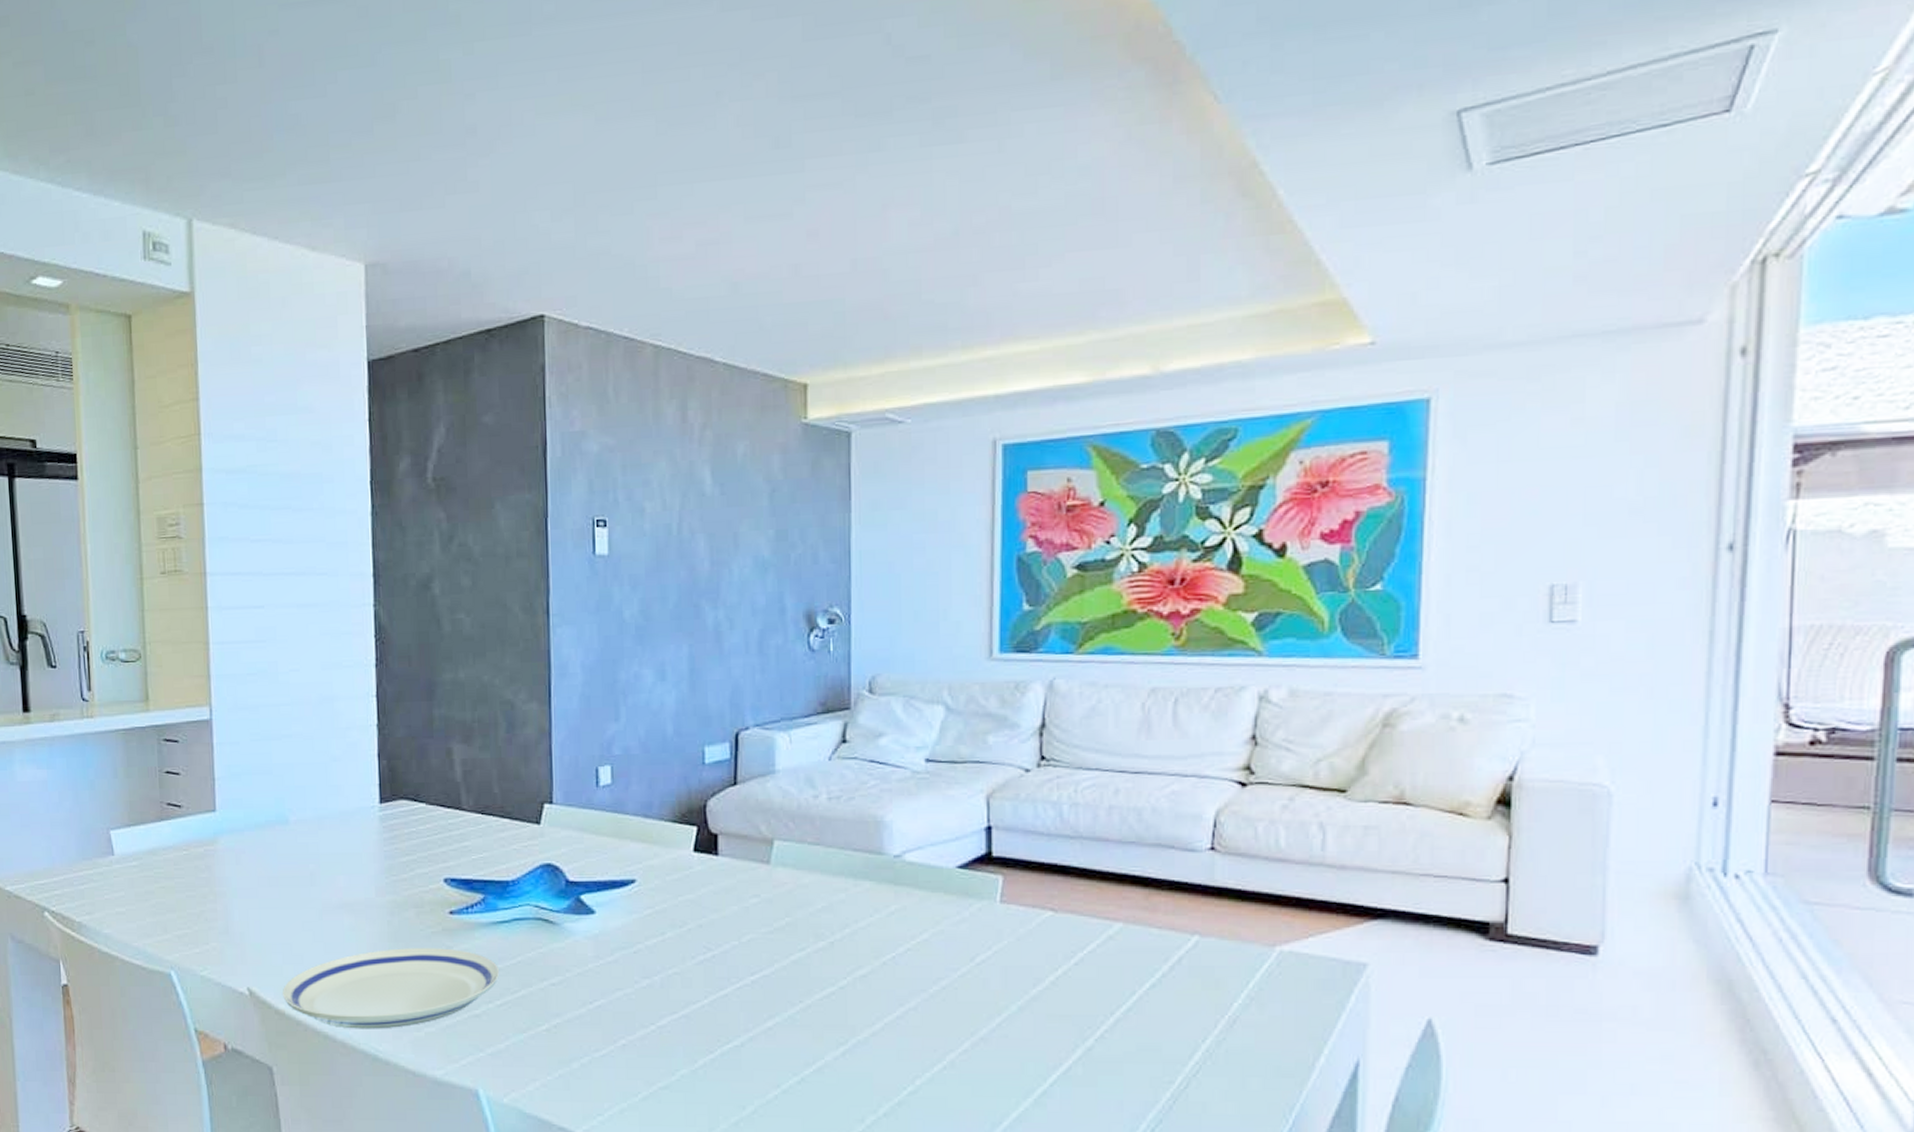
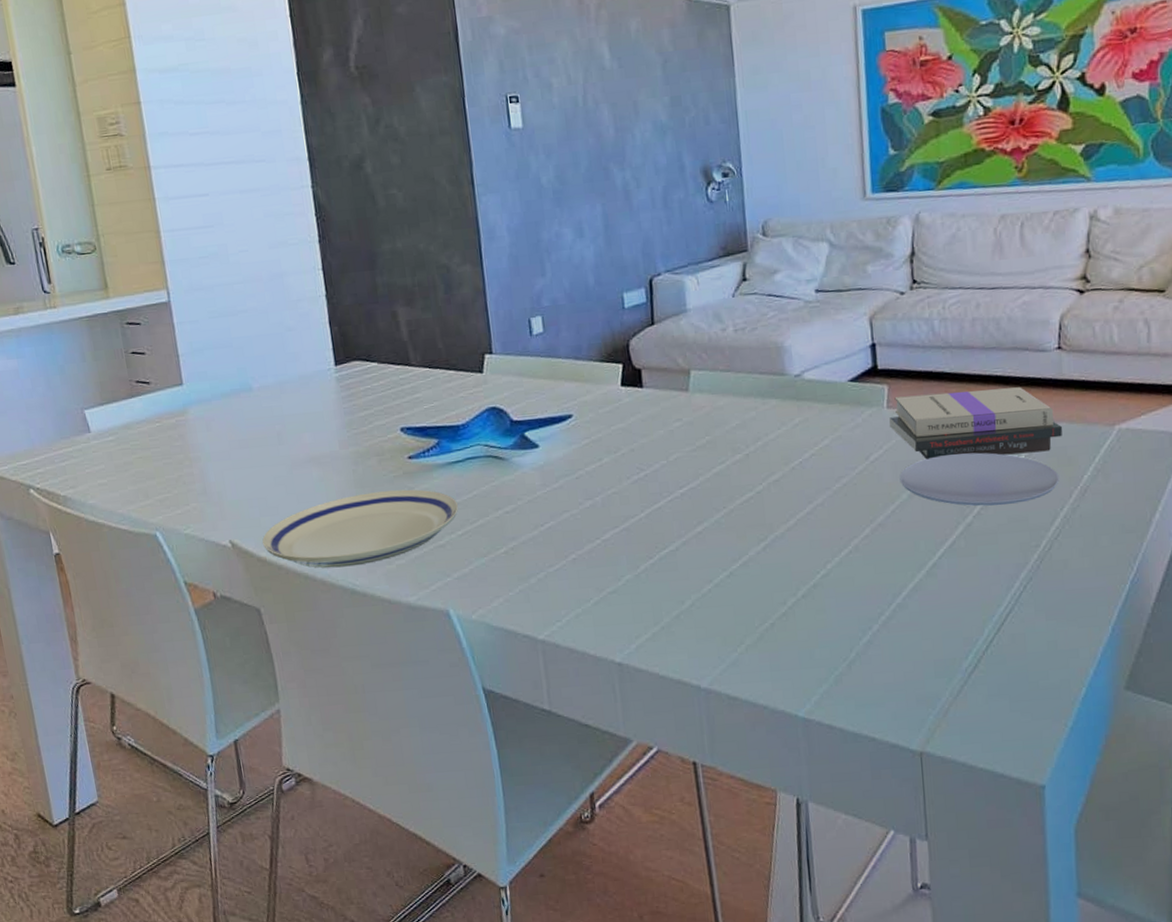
books: none [1002,890,1211,970] -> present [889,387,1063,460]
plate: none [1009,964,1203,1030] -> present [899,452,1060,507]

